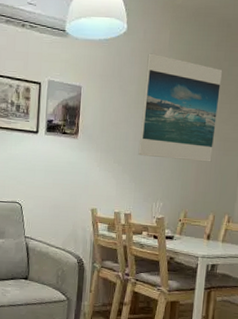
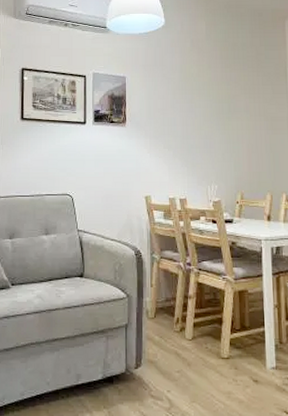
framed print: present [138,53,223,162] -> none [186,43,261,142]

